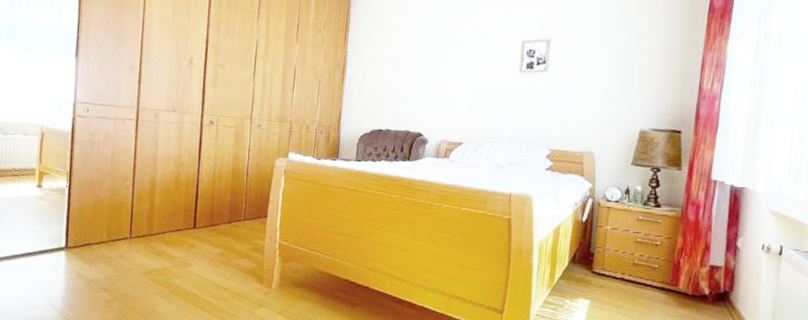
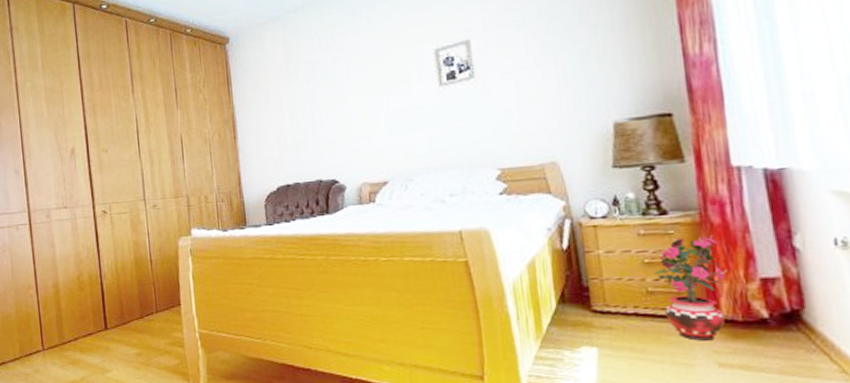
potted flower: none [640,226,690,306] -> present [654,235,727,341]

